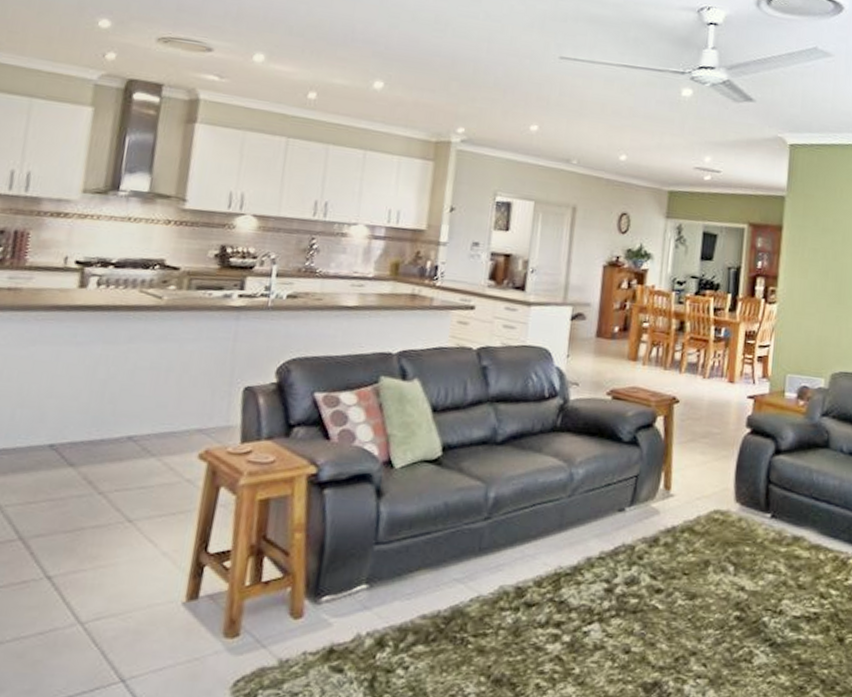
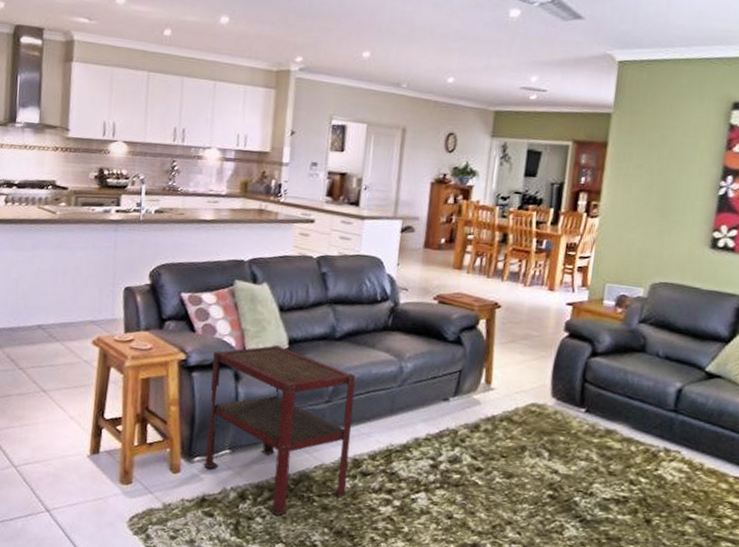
side table: none [333,453,521,666] -> present [203,345,356,516]

